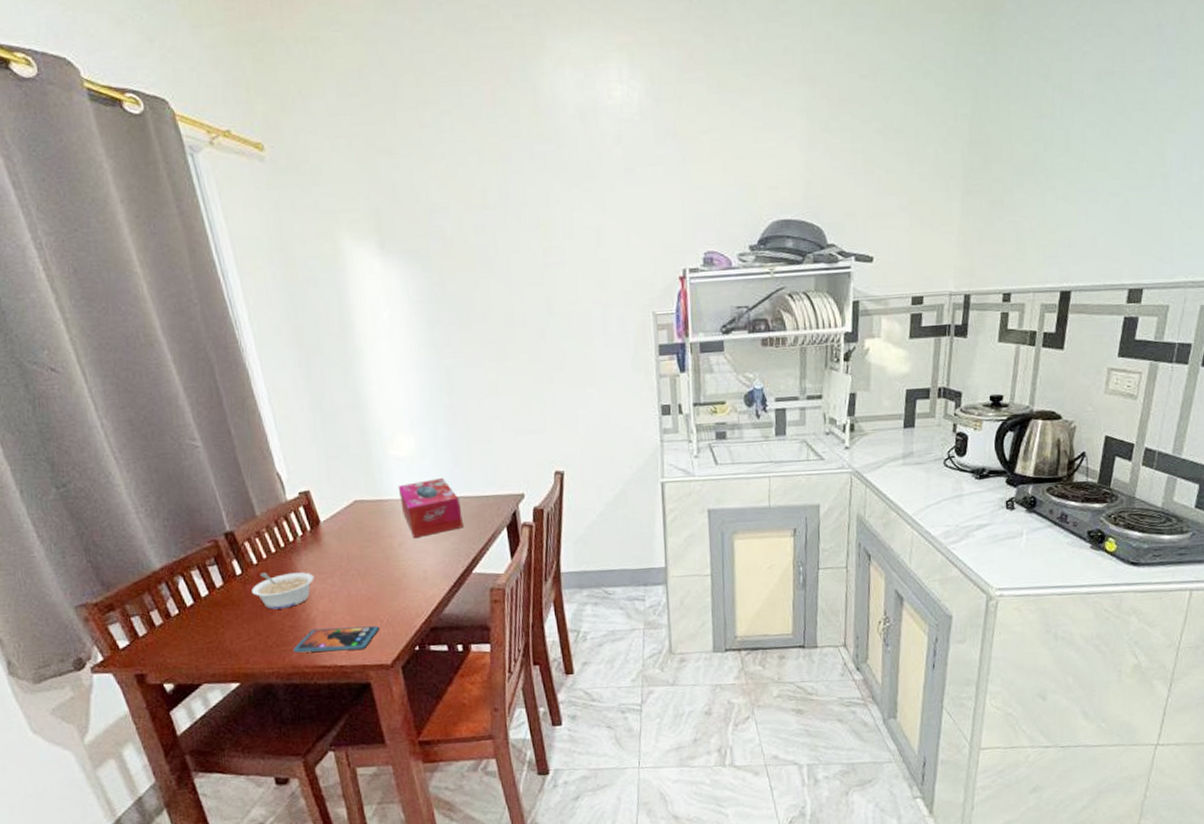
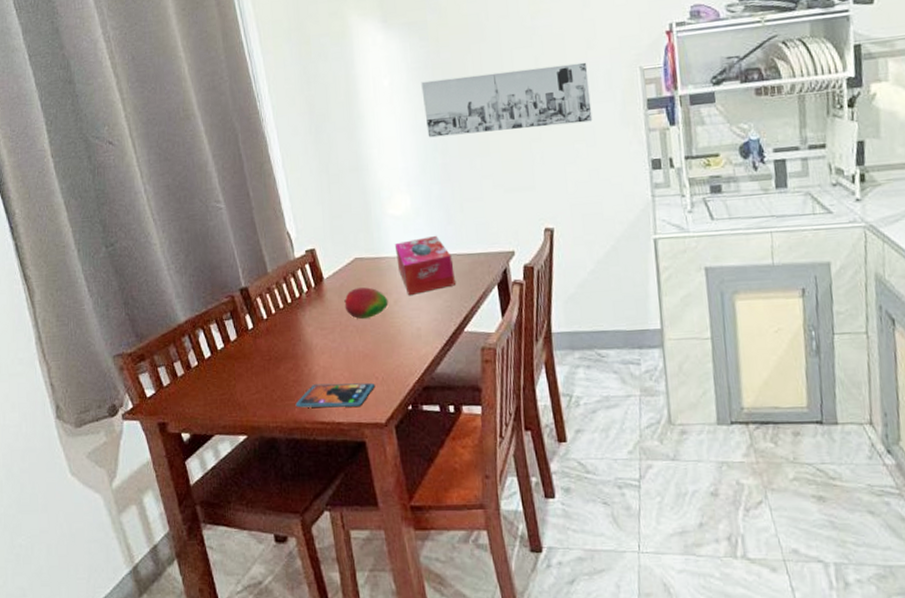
legume: present [252,572,314,610] -> none [261,327,317,364]
fruit: none [344,530,392,562] -> present [344,287,389,319]
wall art: none [424,304,605,376] -> present [421,62,593,138]

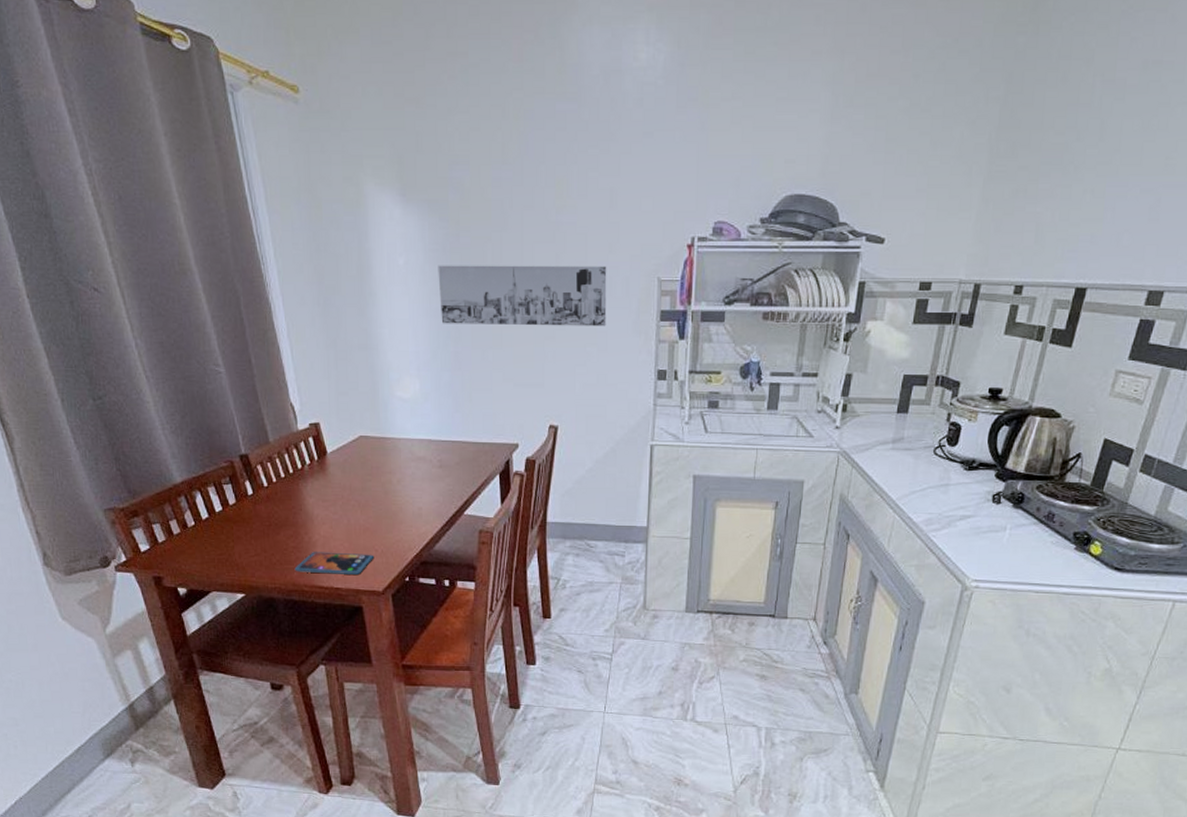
fruit: present [344,287,389,319] -> none [347,465,392,494]
tissue box: present [394,235,455,296] -> none [400,421,459,477]

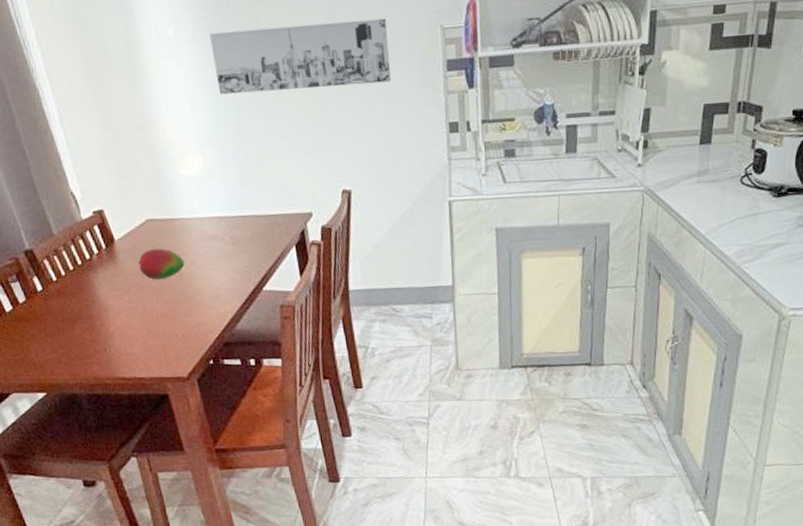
smartphone: present [294,552,375,575] -> none [94,340,175,366]
fruit: none [347,465,392,494] -> present [138,248,185,280]

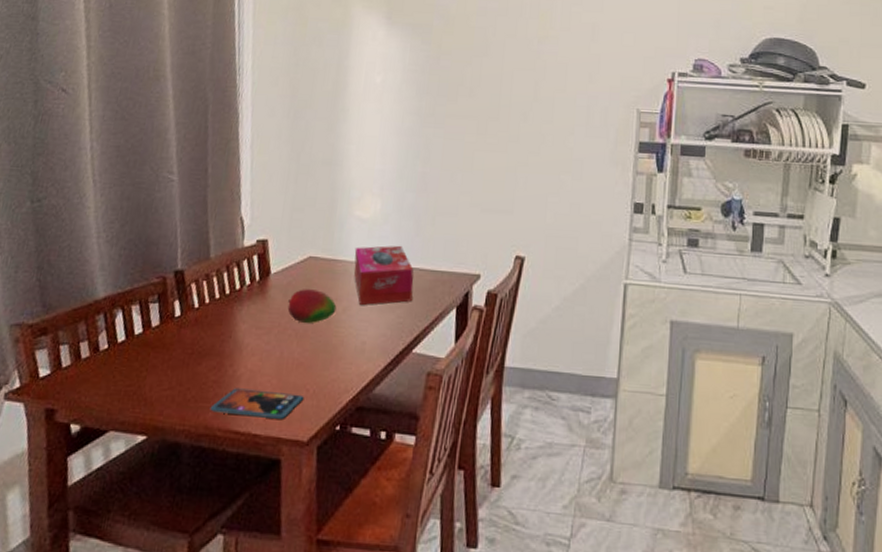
smartphone: none [94,340,175,366] -> present [210,388,304,419]
tissue box: none [188,196,253,257] -> present [354,245,414,306]
wall art: present [209,18,392,95] -> none [412,85,586,155]

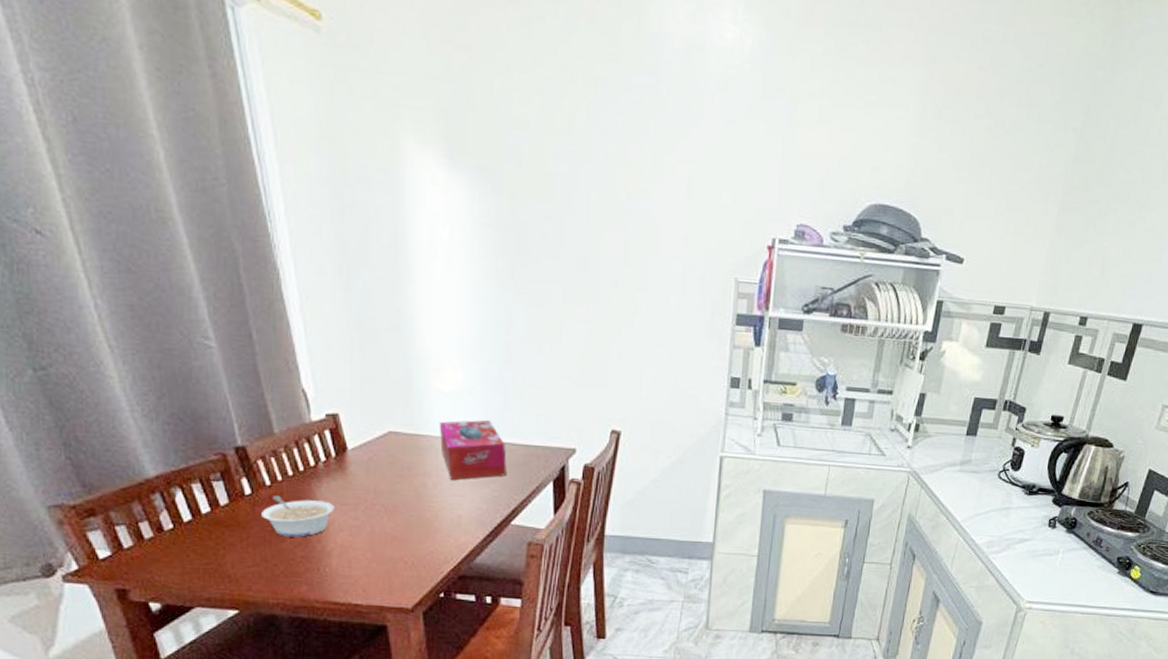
legume: none [185,318,251,361] -> present [261,496,335,537]
smartphone: present [210,388,304,419] -> none [303,562,403,589]
fruit: present [287,289,337,323] -> none [372,464,426,499]

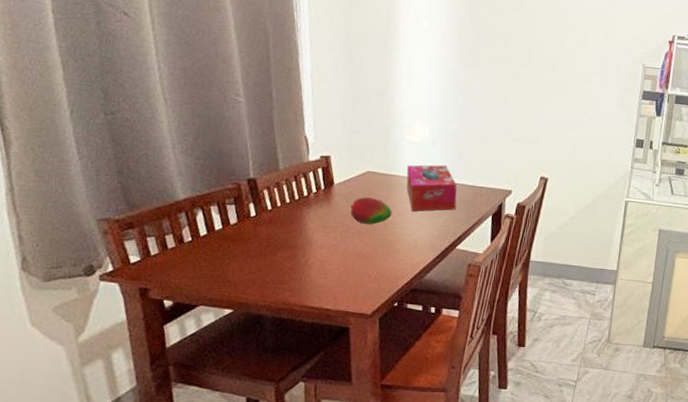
legume: present [261,496,335,537] -> none [261,218,319,252]
fruit: none [372,464,426,499] -> present [350,197,392,225]

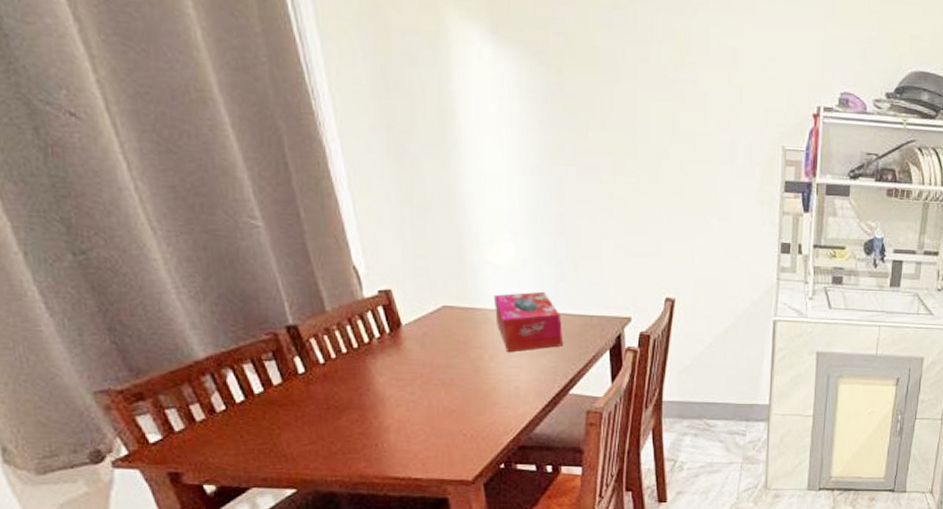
fruit: present [350,197,392,225] -> none [427,339,483,372]

